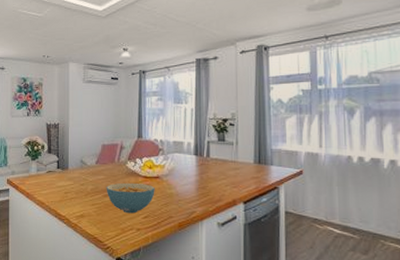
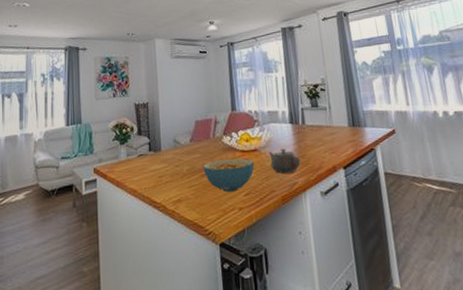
teapot: none [170,178,201,202] -> present [268,148,301,174]

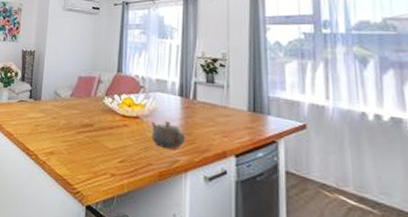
cereal bowl: present [203,158,255,193] -> none [79,120,134,156]

